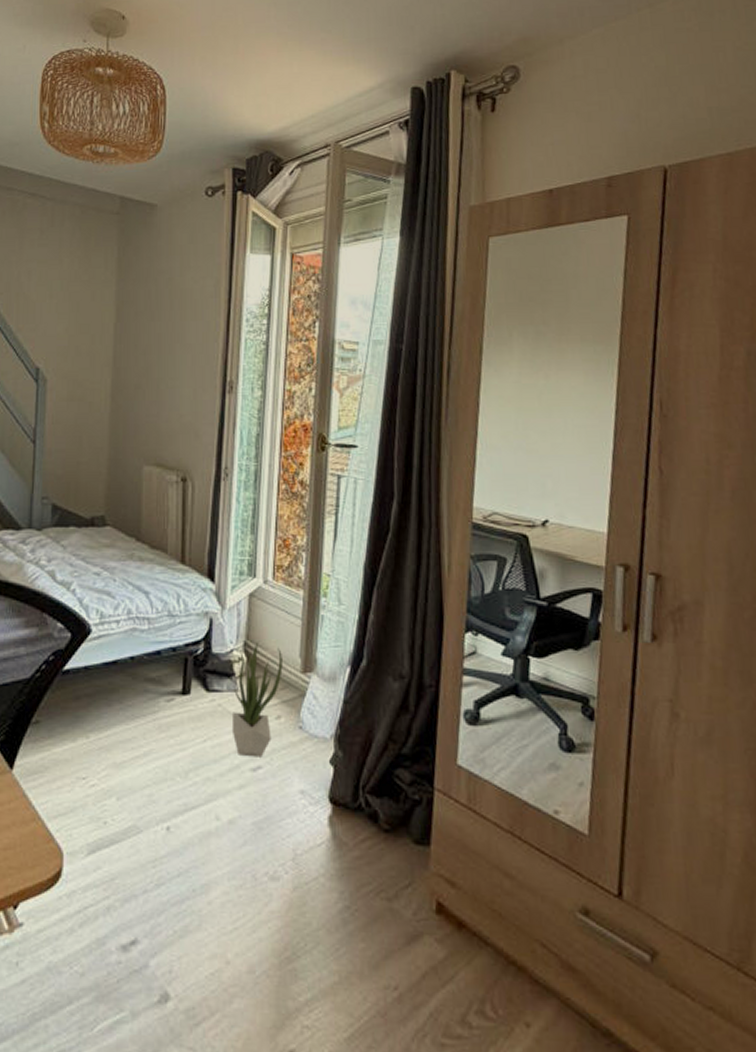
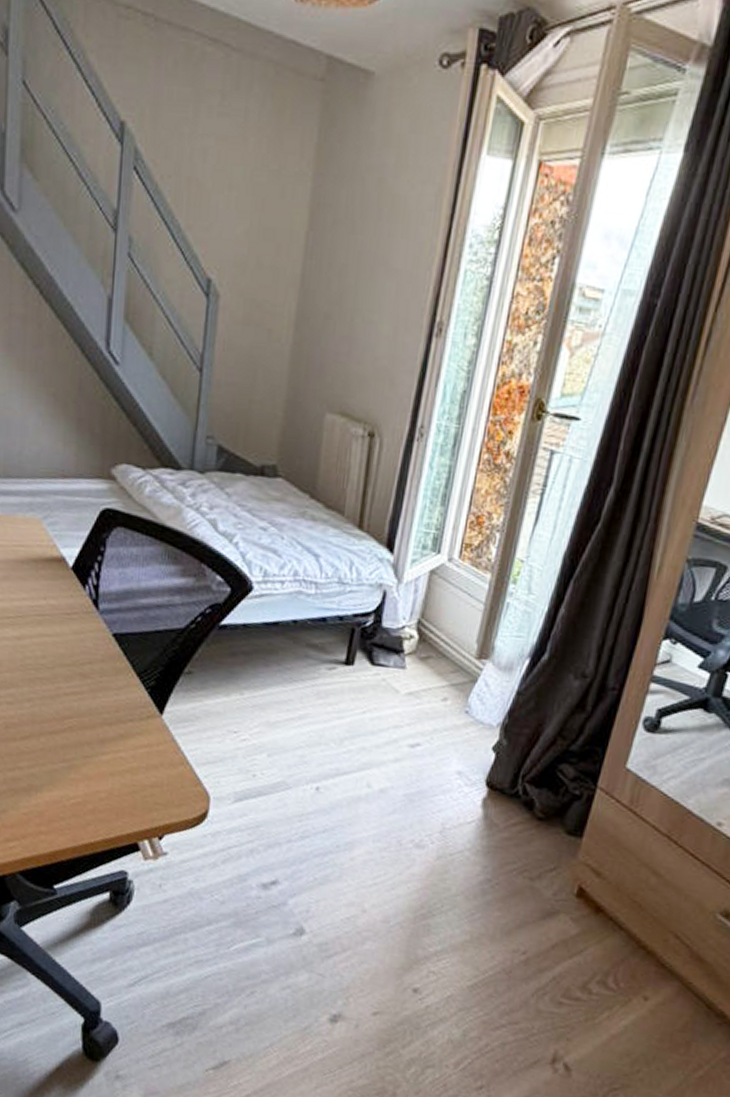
potted plant: present [231,642,283,757] -> none [393,622,458,736]

